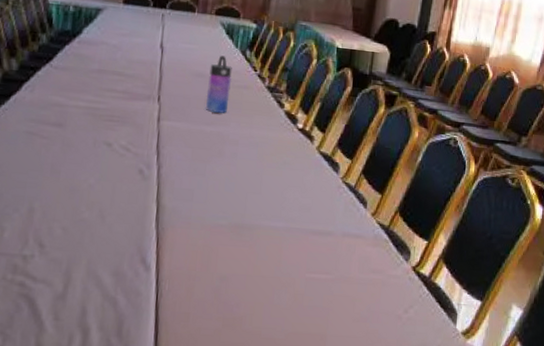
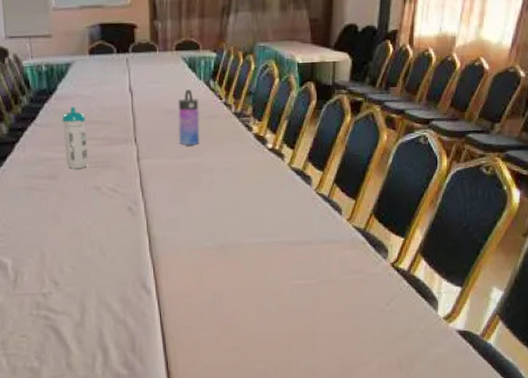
water bottle: none [78,53,109,121] -> present [62,107,88,169]

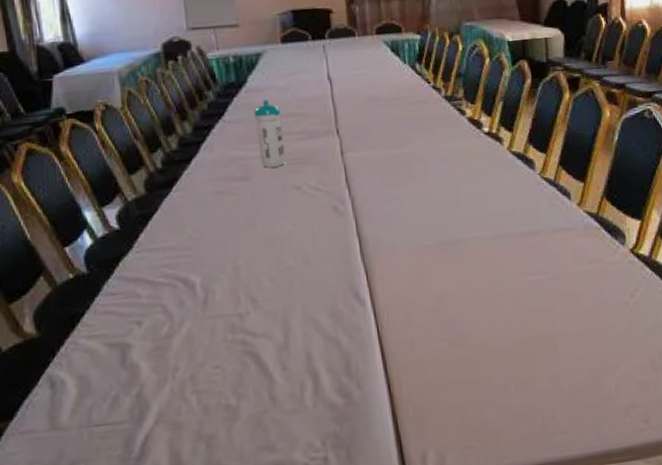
water bottle: present [178,89,200,146] -> none [382,74,409,135]

